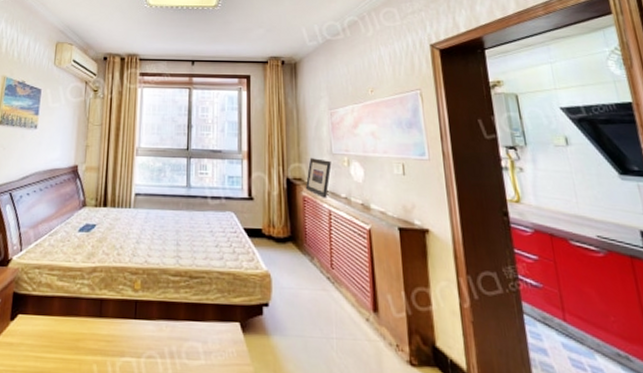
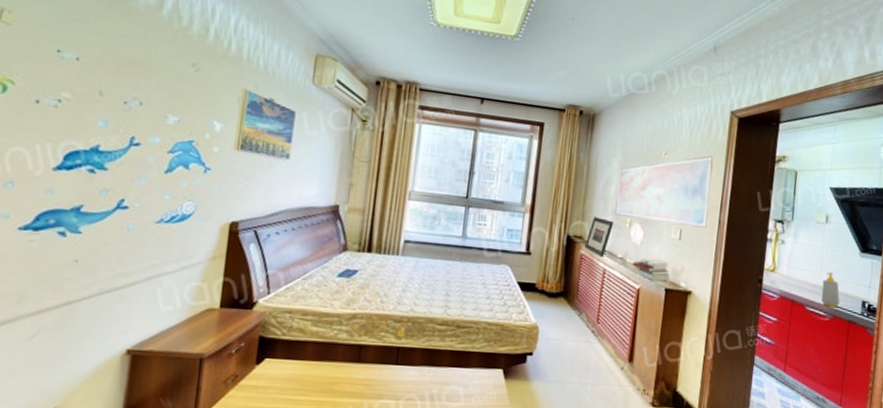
books: none [357,195,401,221] -> present [632,257,670,282]
soap bottle: none [582,199,613,241] -> present [821,272,840,308]

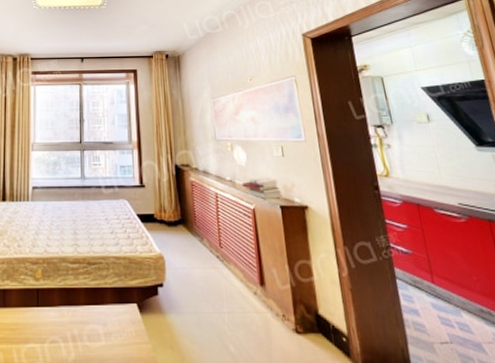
picture frame: present [584,217,614,257] -> none [192,145,216,182]
soap bottle: present [821,272,840,308] -> none [444,170,472,207]

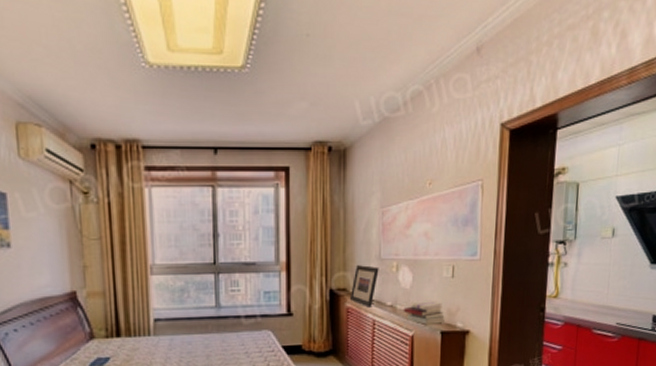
picture frame: none [192,145,216,182] -> present [349,265,379,308]

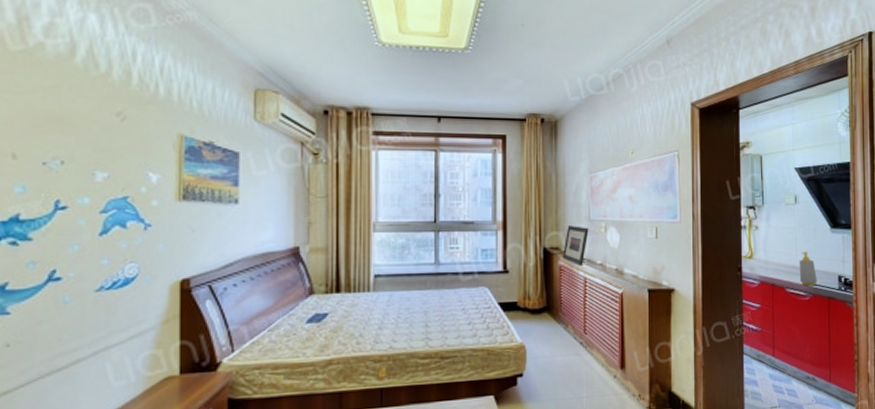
books: present [403,301,445,326] -> none [612,260,651,284]
soap bottle: none [608,290,629,327] -> present [799,251,818,286]

